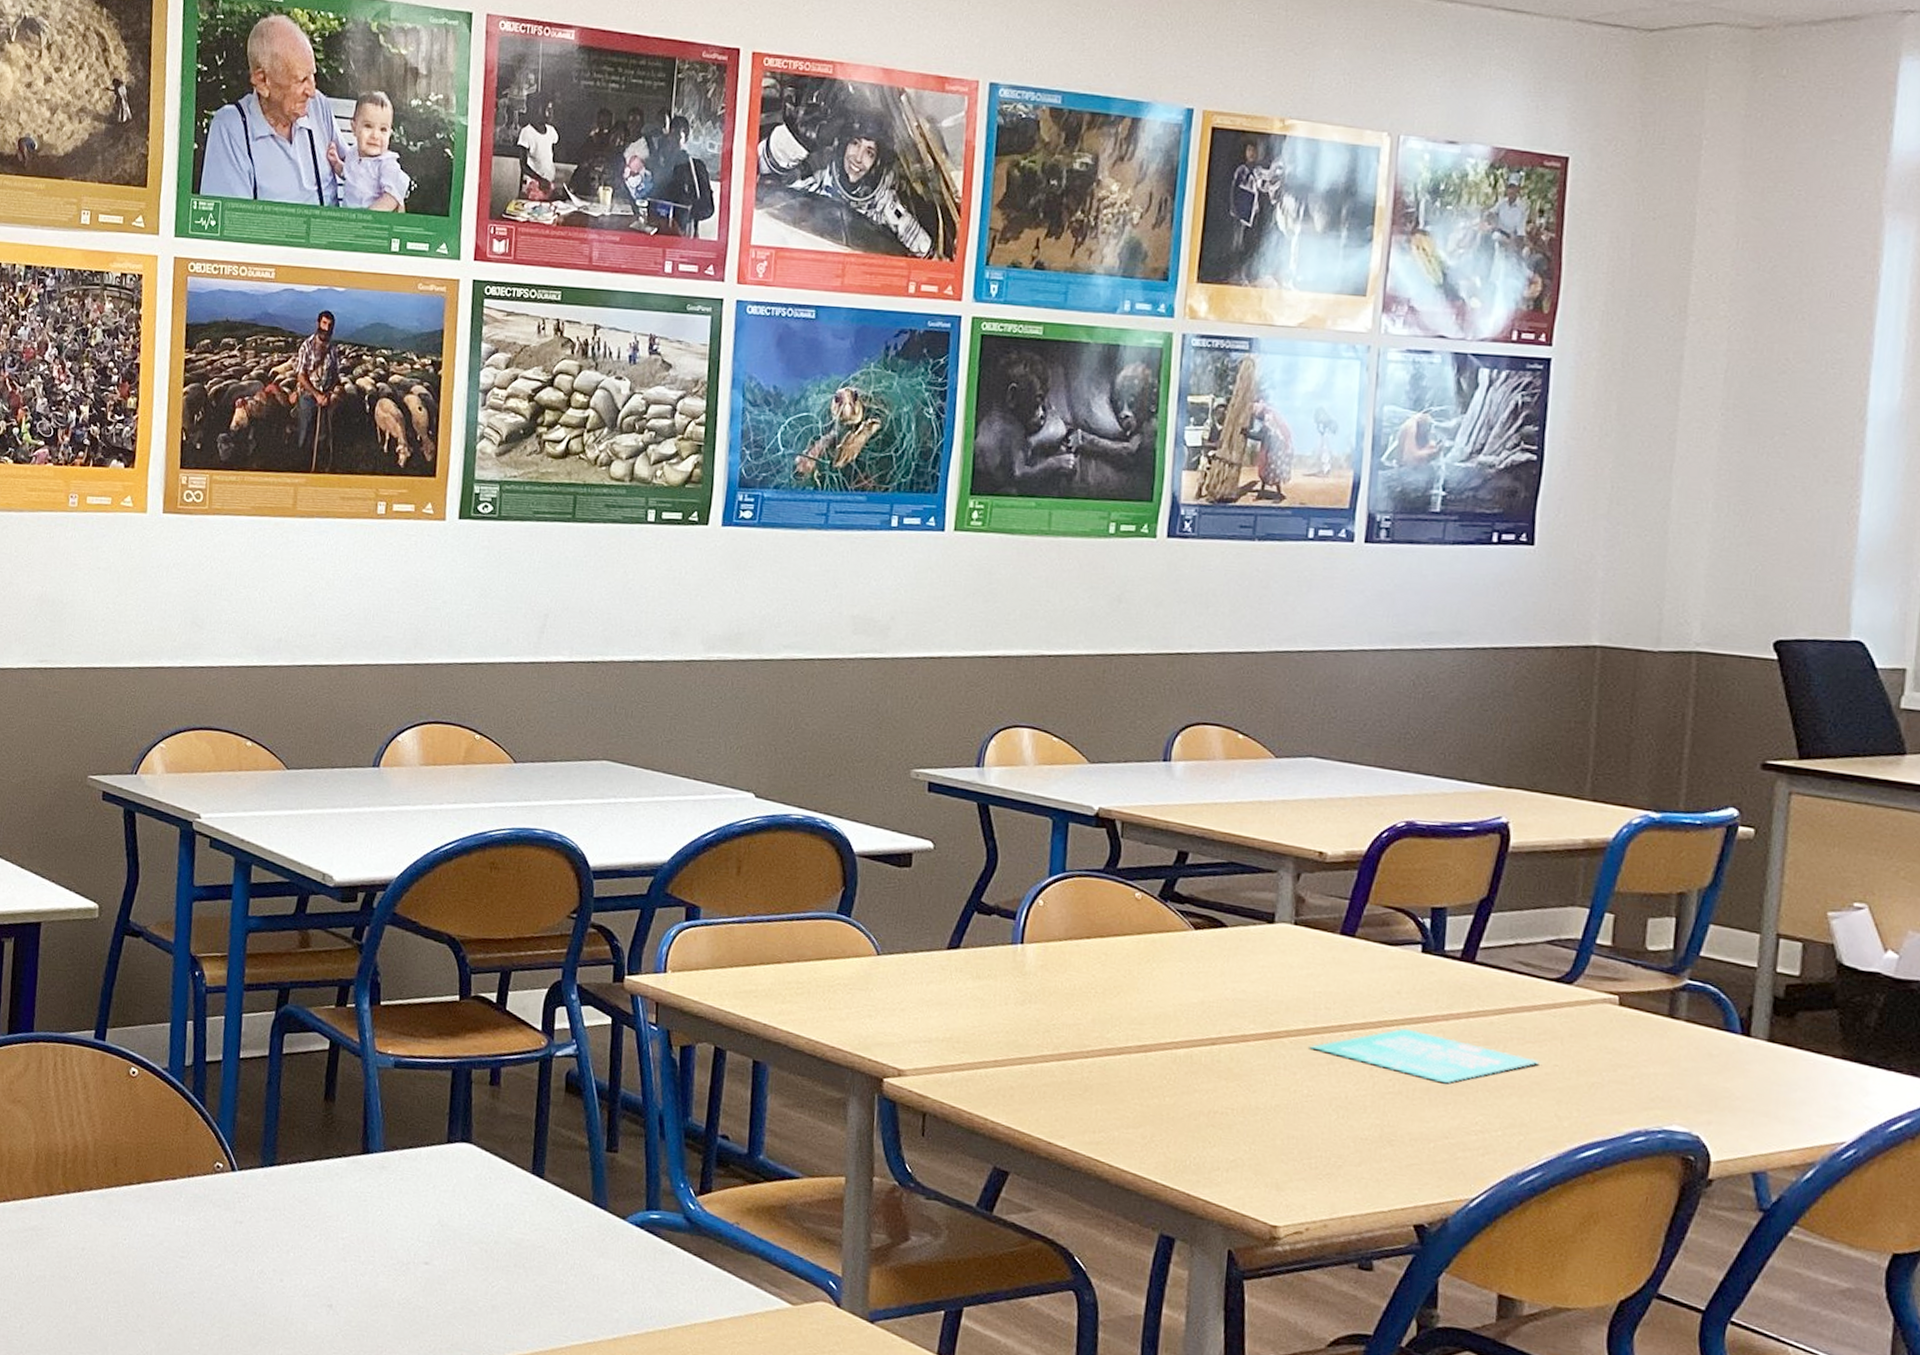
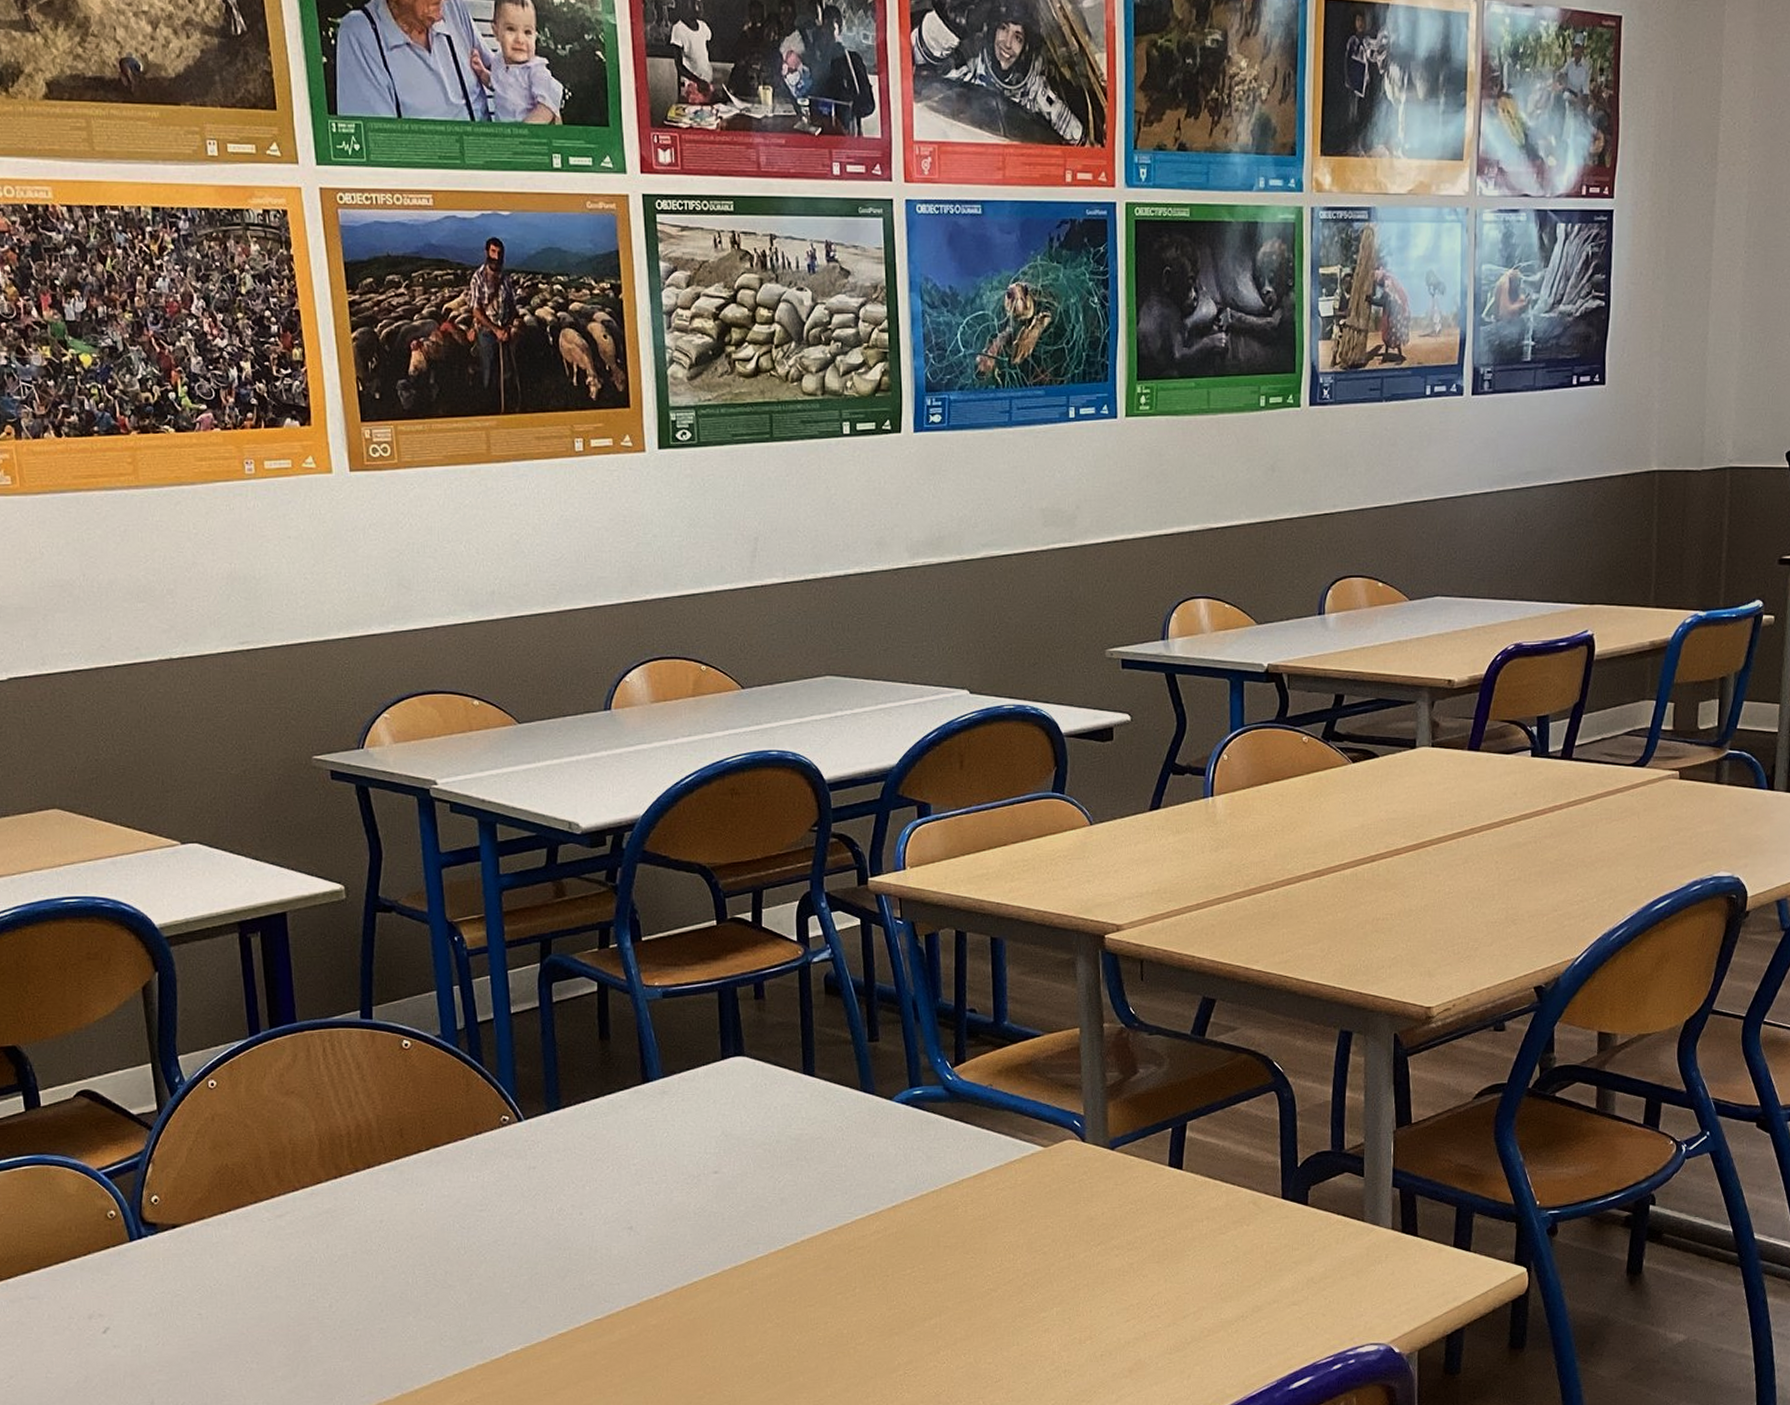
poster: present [1309,1027,1541,1084] -> none [1448,823,1624,866]

